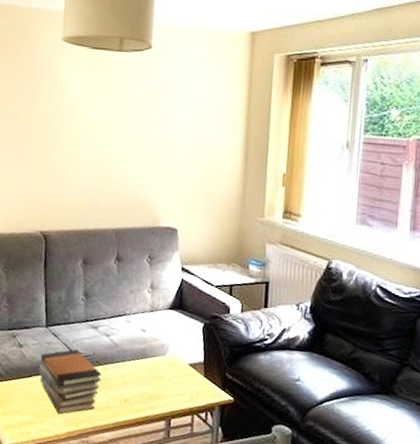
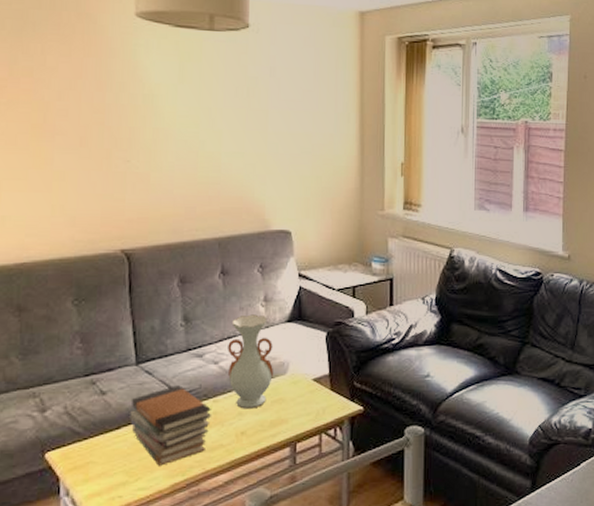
vase: none [117,298,156,381] -> present [228,314,273,409]

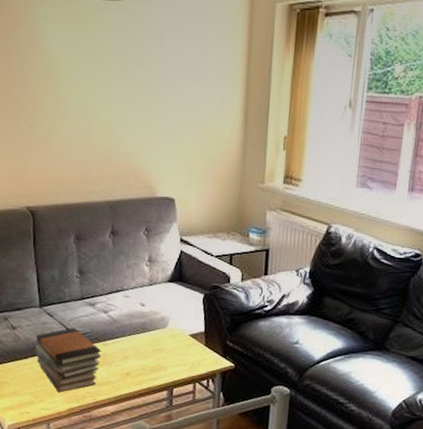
vase: present [228,314,273,409] -> none [116,272,155,355]

